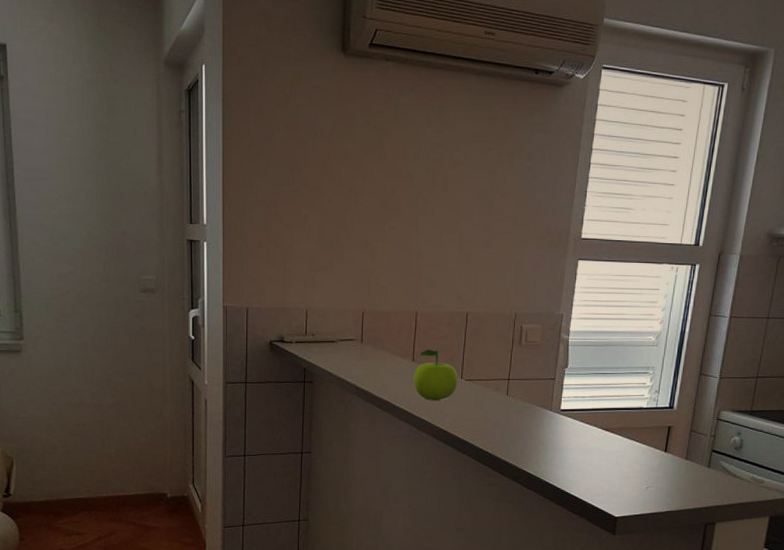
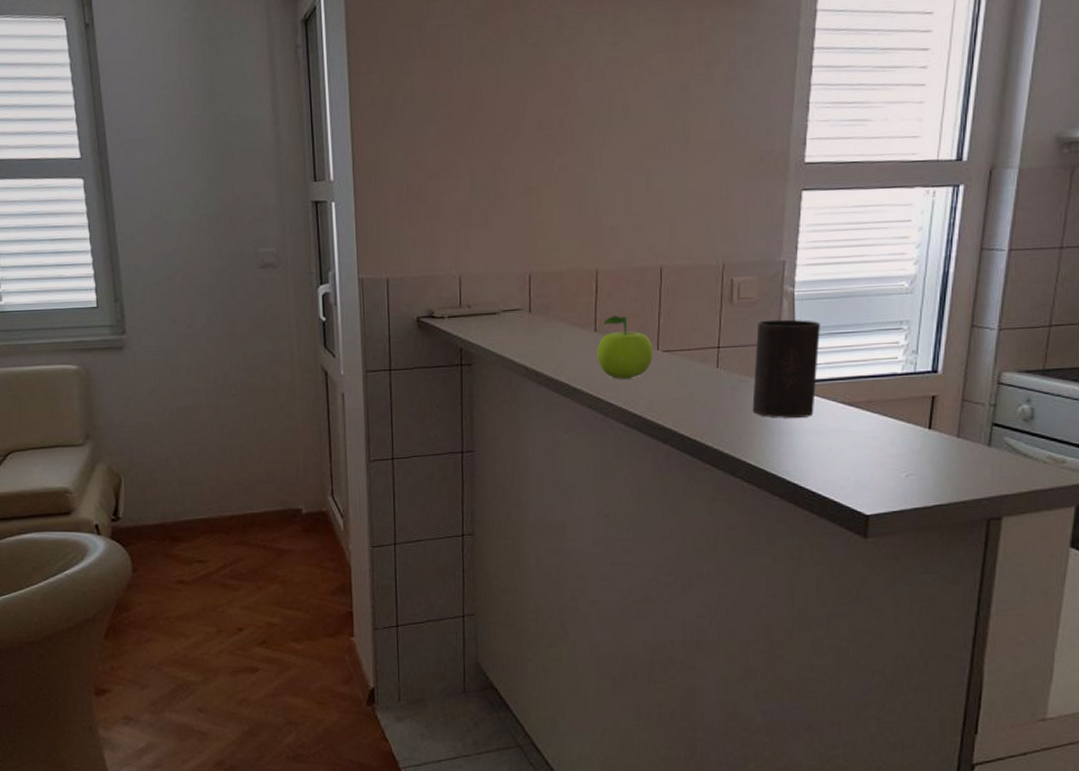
cup: none [532,360,587,438] -> present [752,319,820,418]

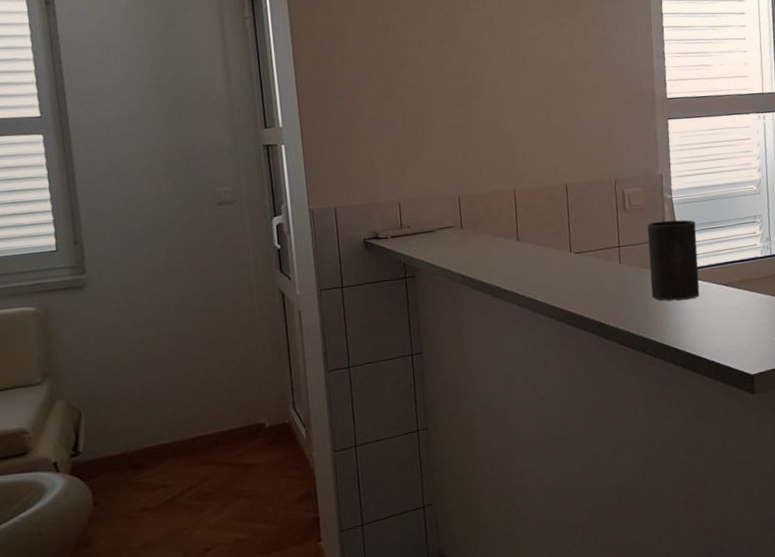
fruit: present [597,315,653,379] -> none [520,226,568,280]

